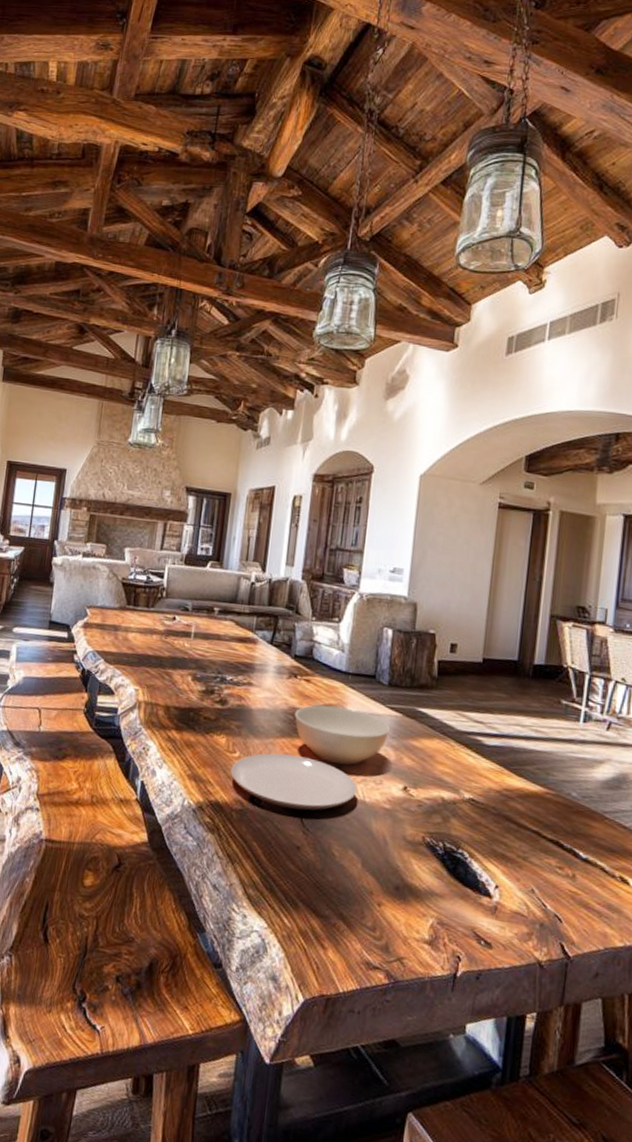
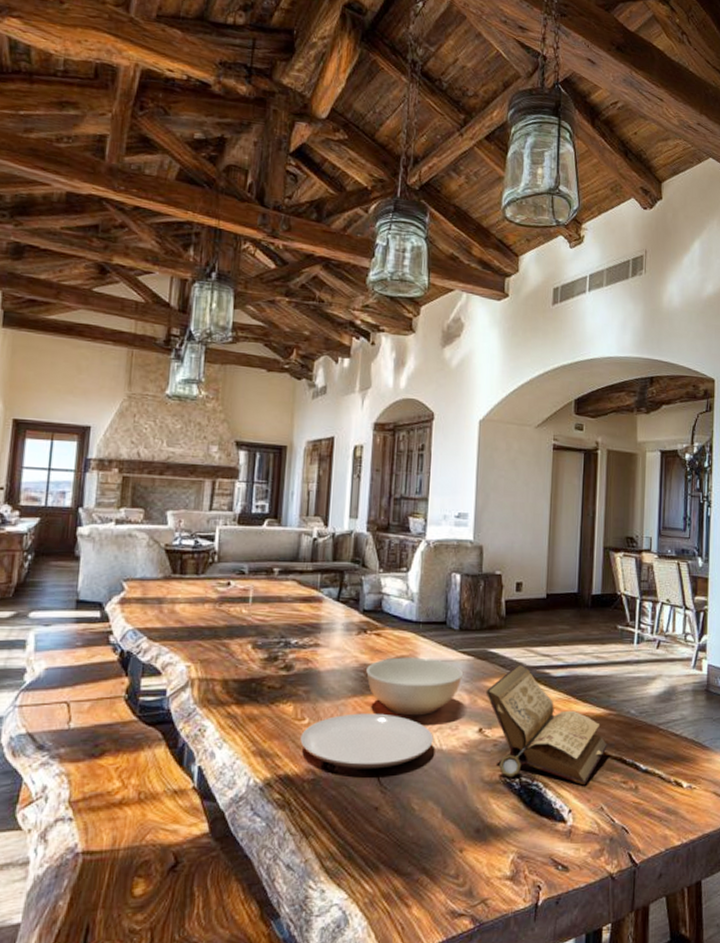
book: none [412,727,544,863] -> present [486,664,609,786]

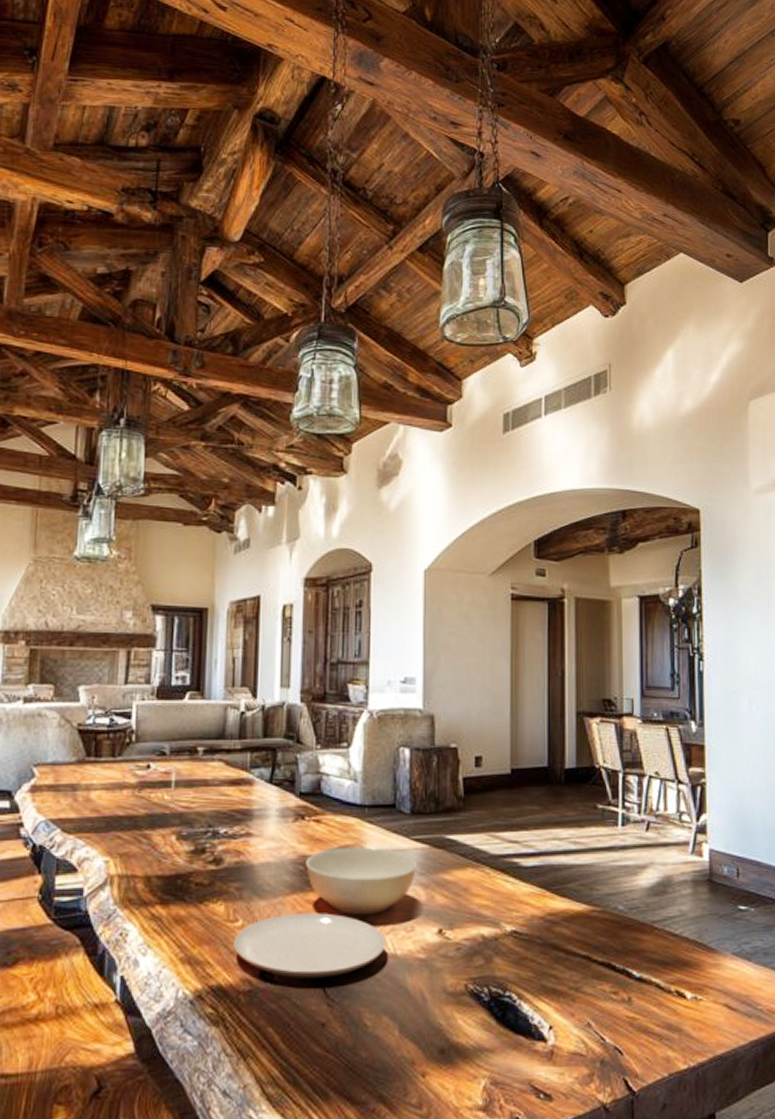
book: present [486,664,609,786] -> none [444,852,593,997]

